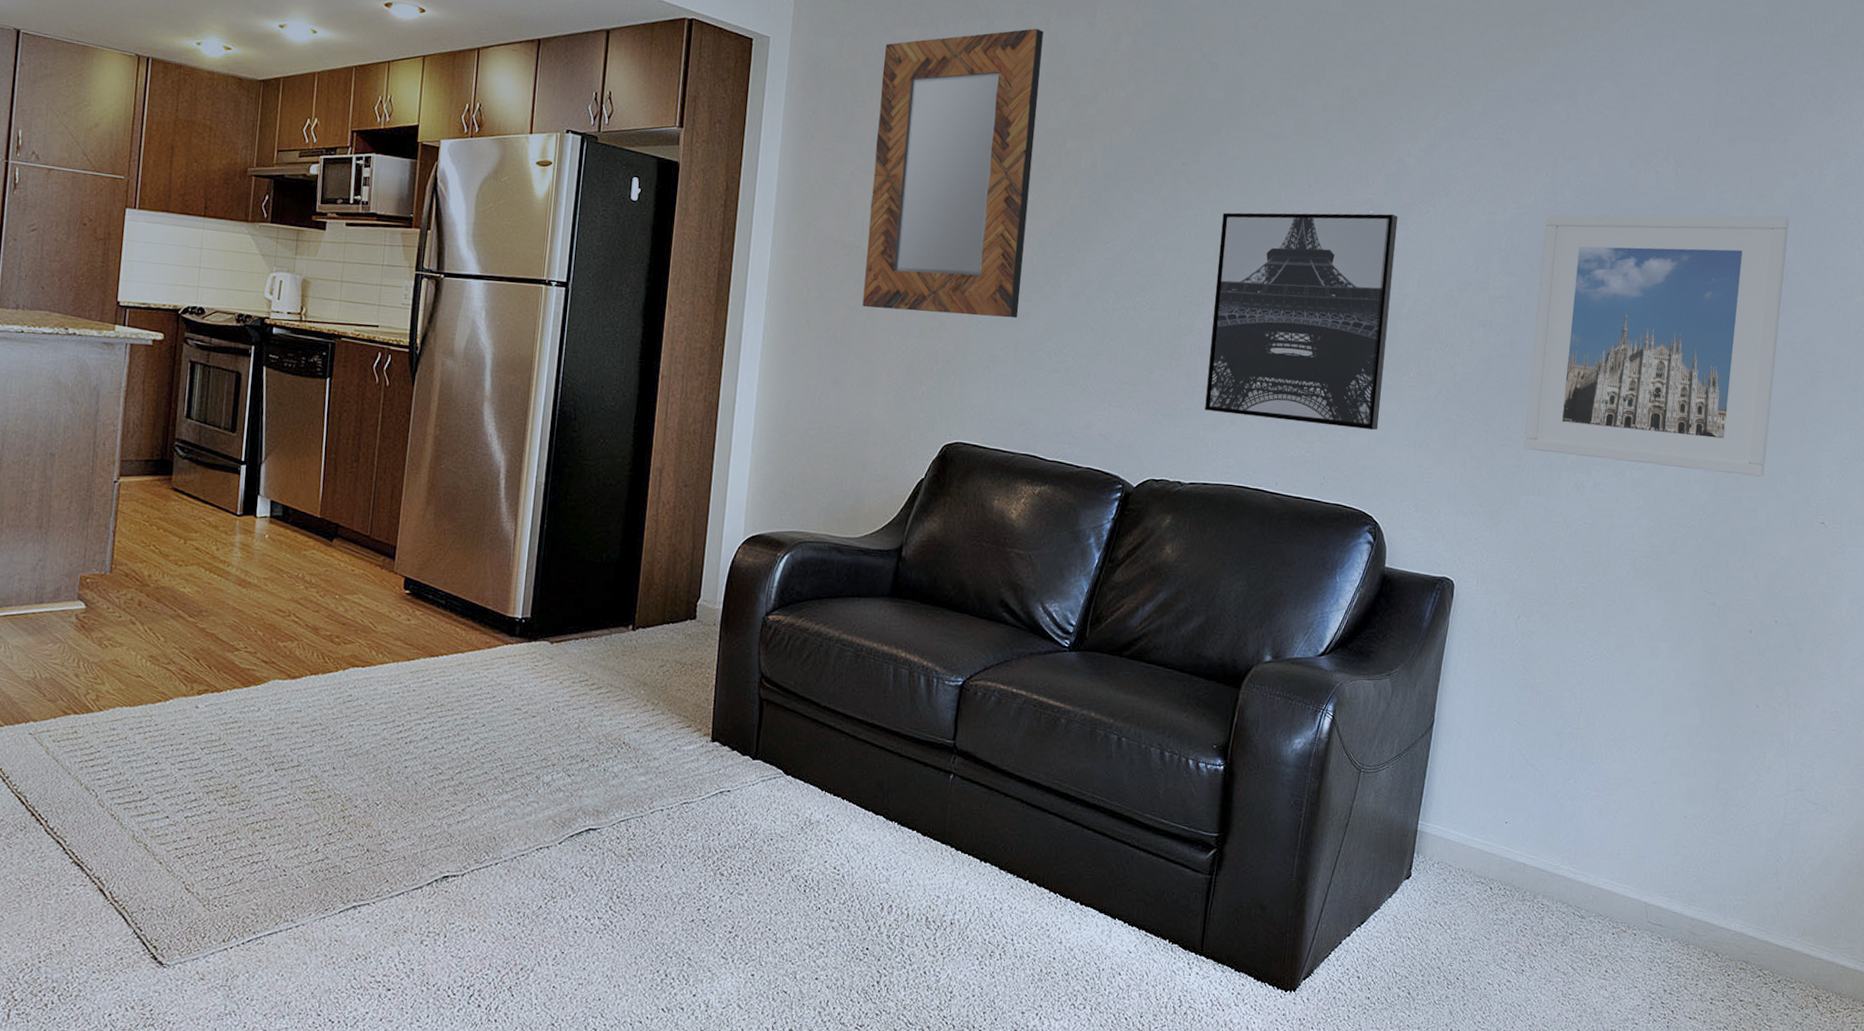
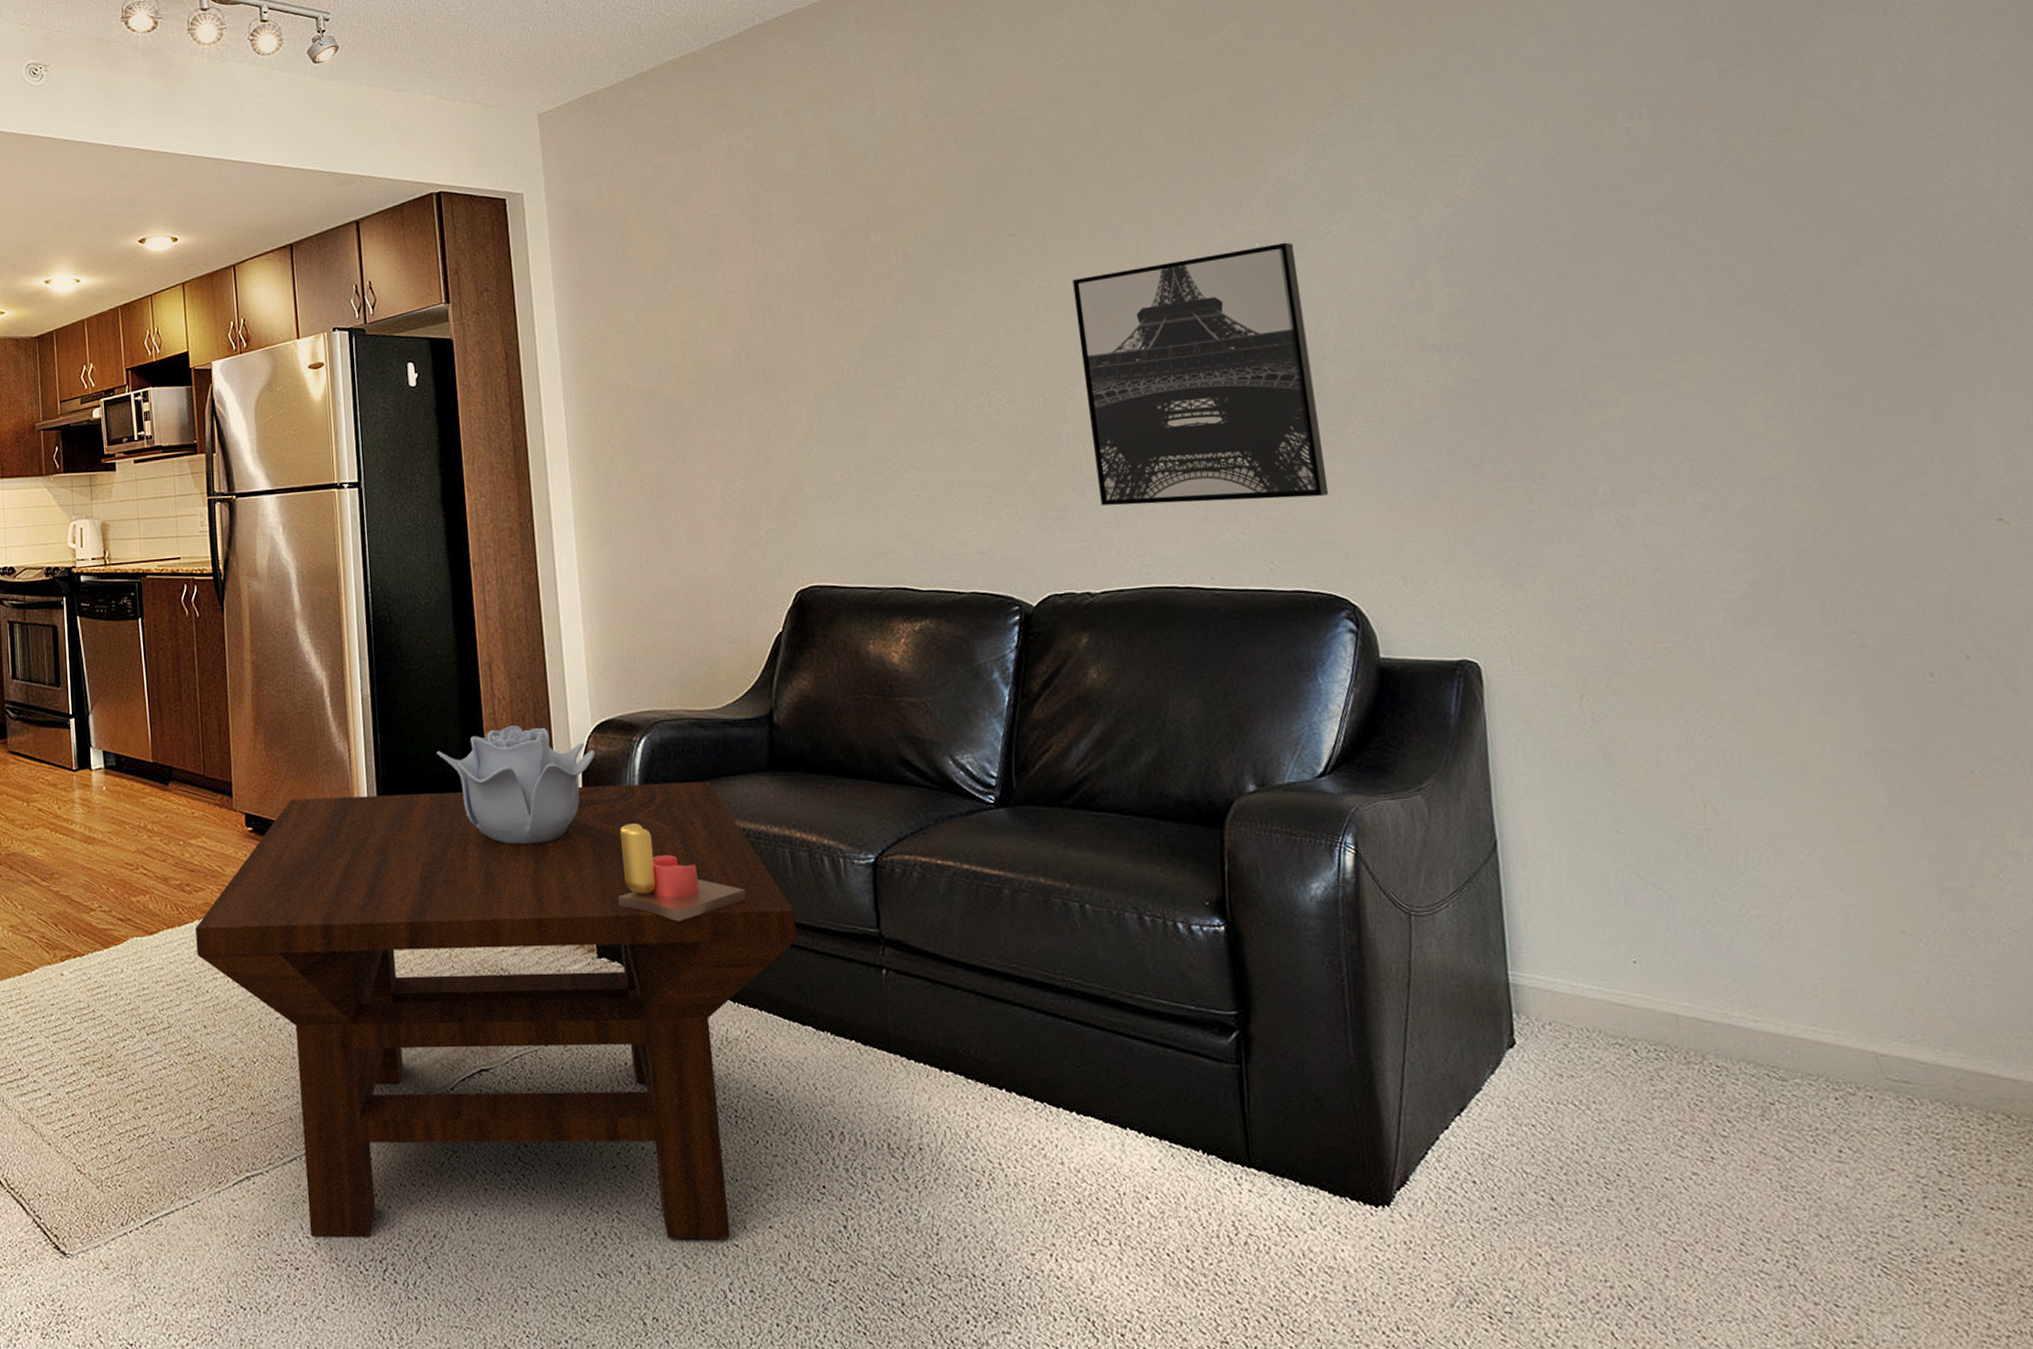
coffee table: none [337,569,887,986] -> present [195,781,798,1238]
decorative bowl: none [597,528,742,637] -> present [437,725,595,845]
candle: none [738,628,850,718] -> present [618,823,747,922]
home mirror: present [862,28,1044,319] -> none [647,124,854,455]
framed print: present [1524,214,1789,477] -> none [1489,147,1892,489]

